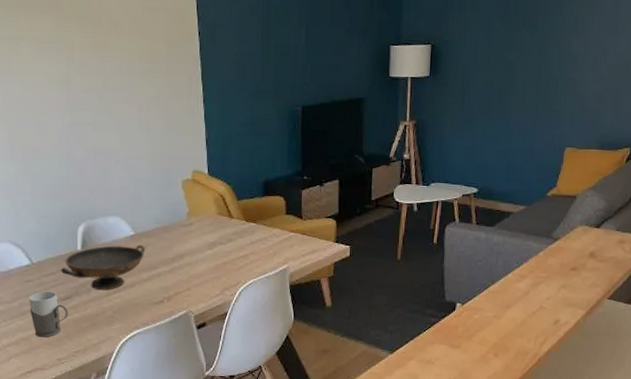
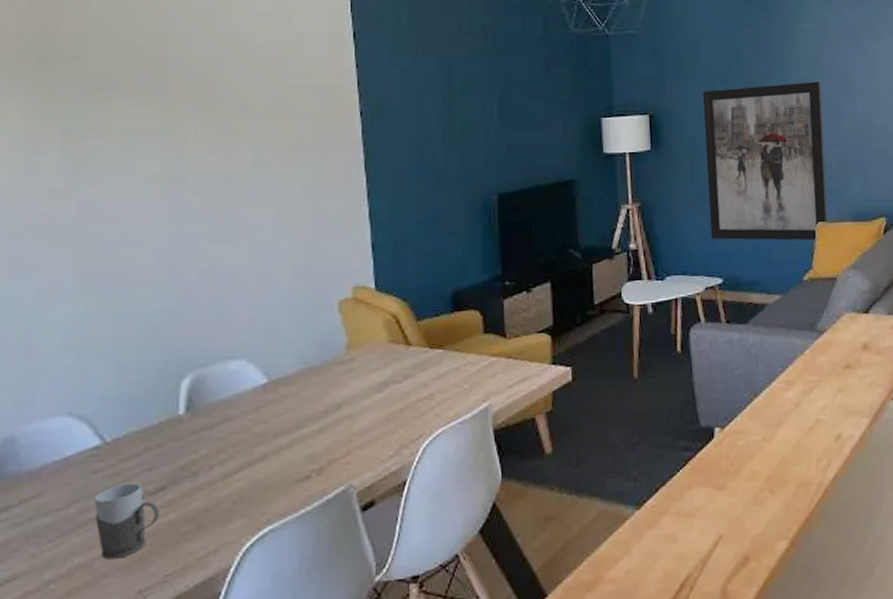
decorative bowl: present [60,244,145,290] -> none [149,396,284,471]
wall art: none [472,19,591,164] -> present [702,81,828,241]

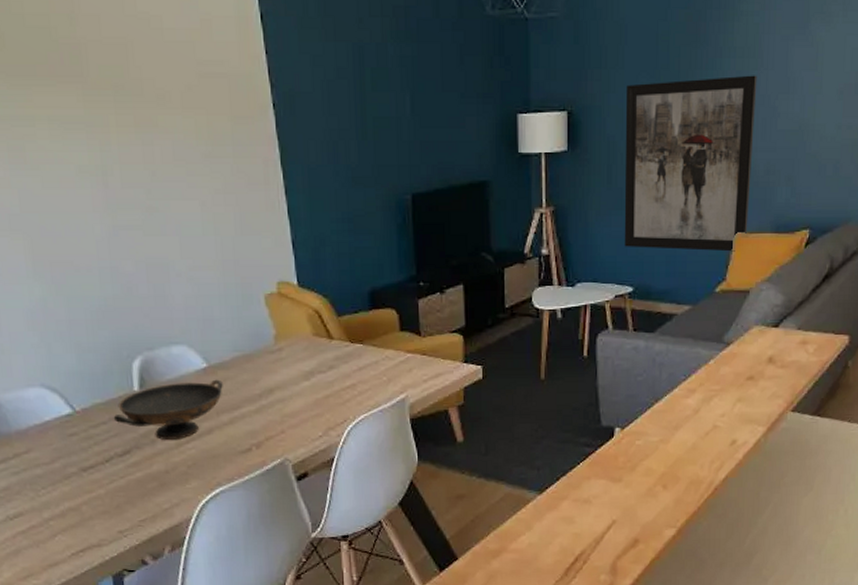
mug: present [94,482,159,560] -> none [73,445,128,506]
decorative bowl: none [149,396,284,471] -> present [113,379,223,440]

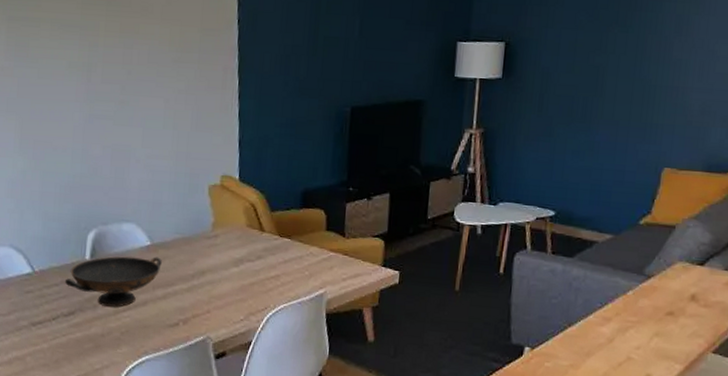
wall art: present [624,75,757,252] -> none [549,19,698,187]

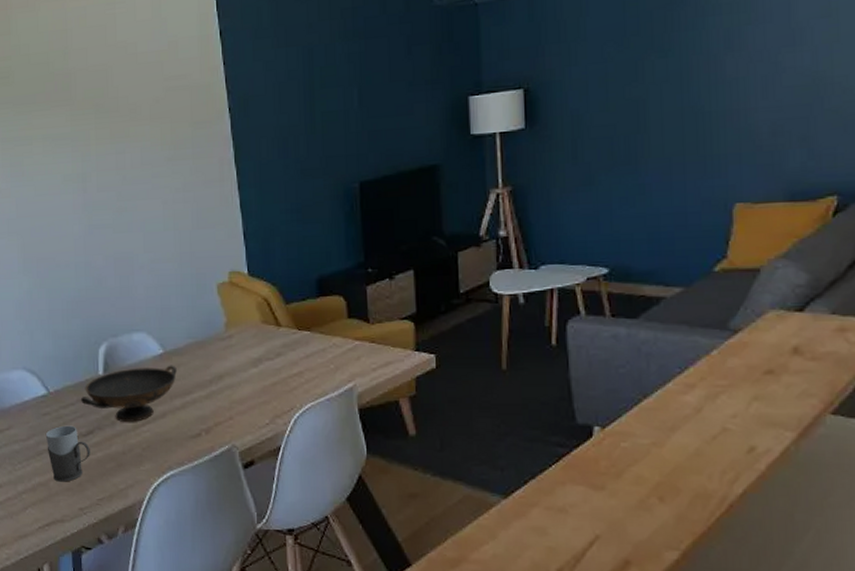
mug: none [26,304,70,358] -> present [45,425,90,482]

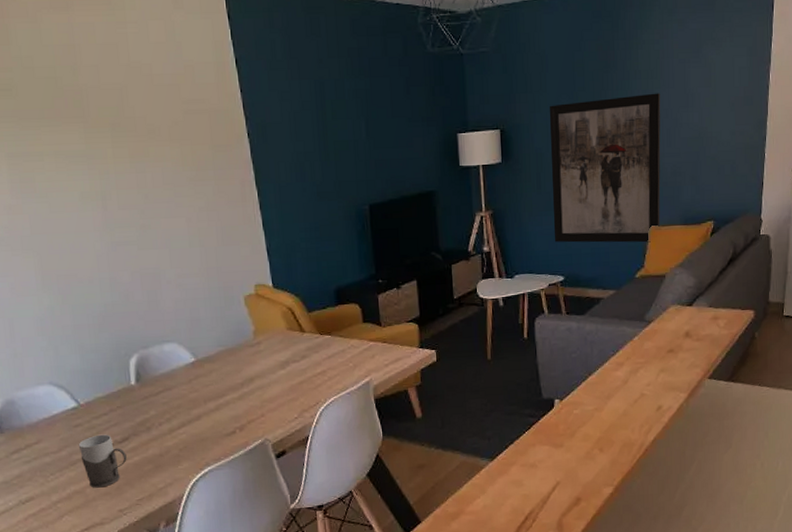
decorative bowl: present [80,365,177,422] -> none [113,371,209,427]
wall art: none [589,30,752,226] -> present [549,93,661,243]

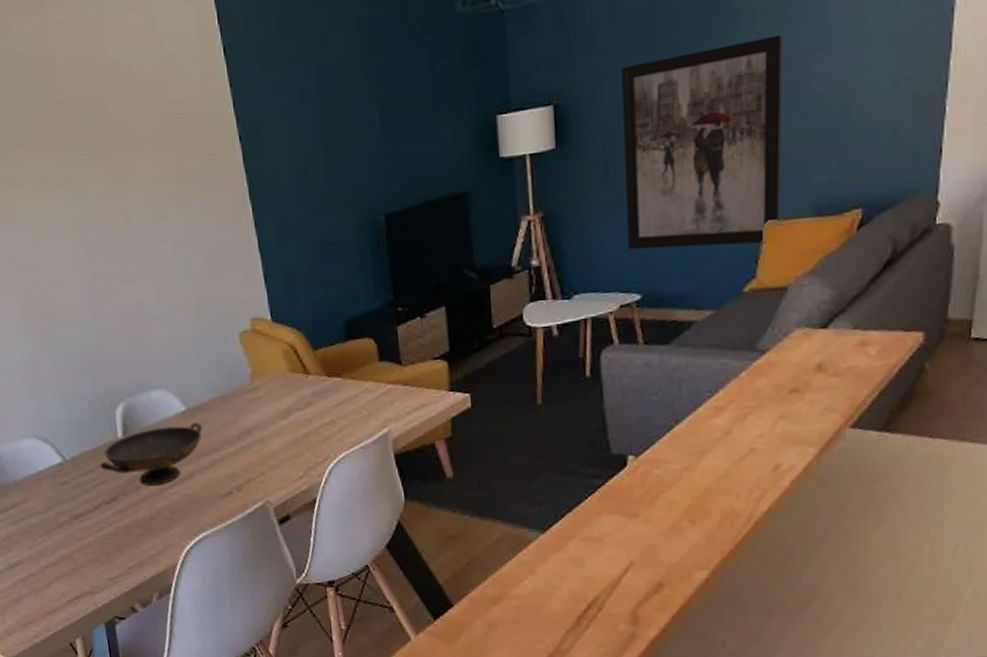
mug: present [78,434,127,488] -> none [65,493,116,553]
decorative bowl: none [113,371,209,427] -> present [100,422,202,486]

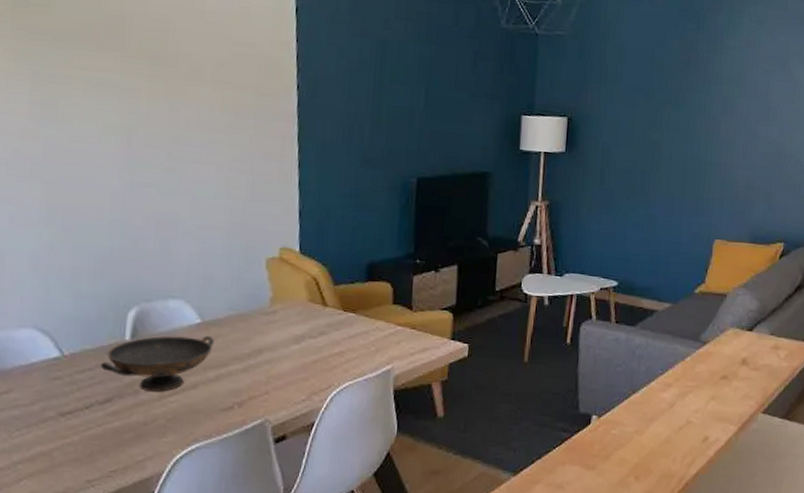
wall art: present [620,34,784,250] -> none [611,99,741,257]

